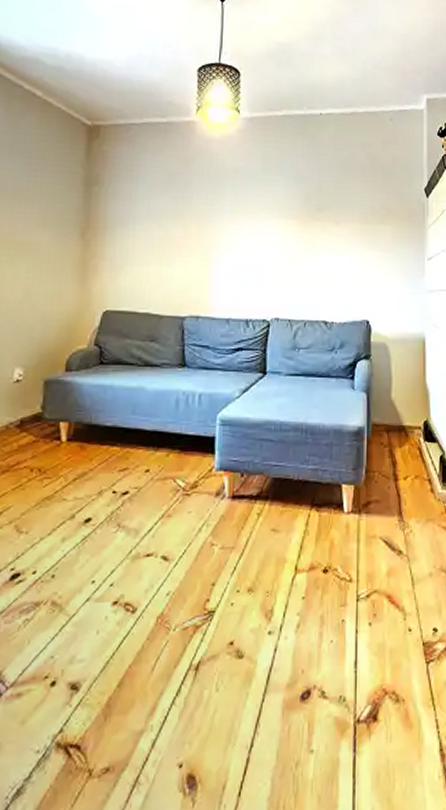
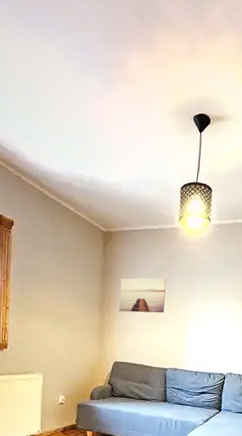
wall art: none [111,188,180,238] -> present [119,278,166,314]

